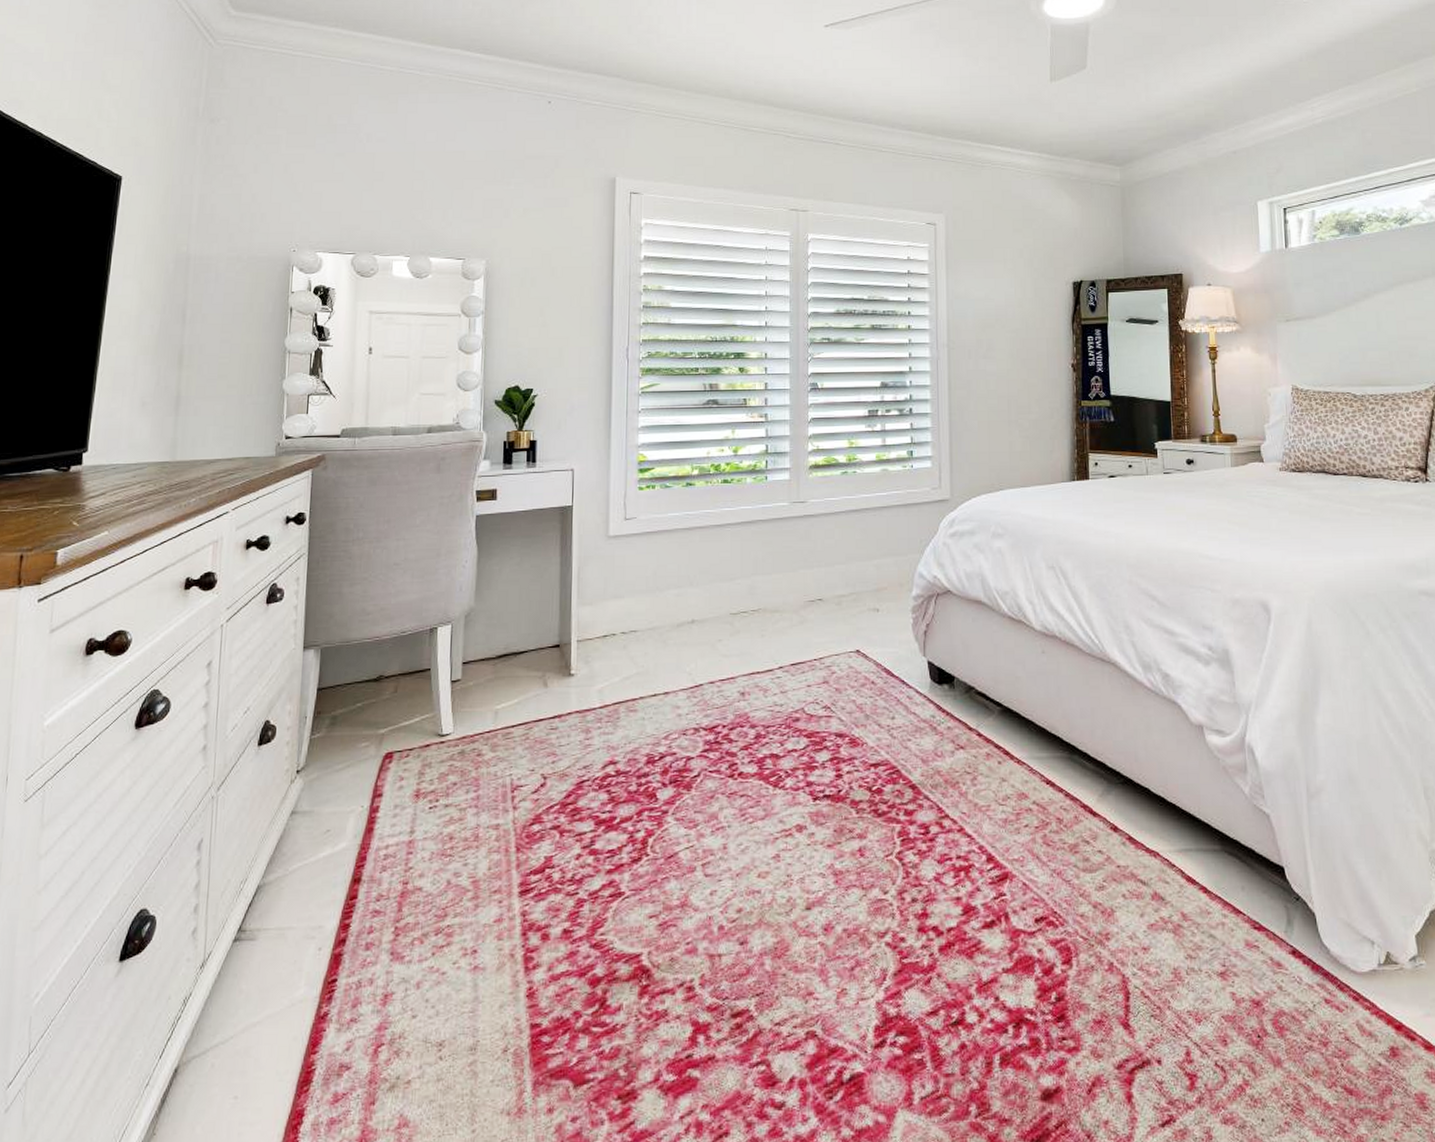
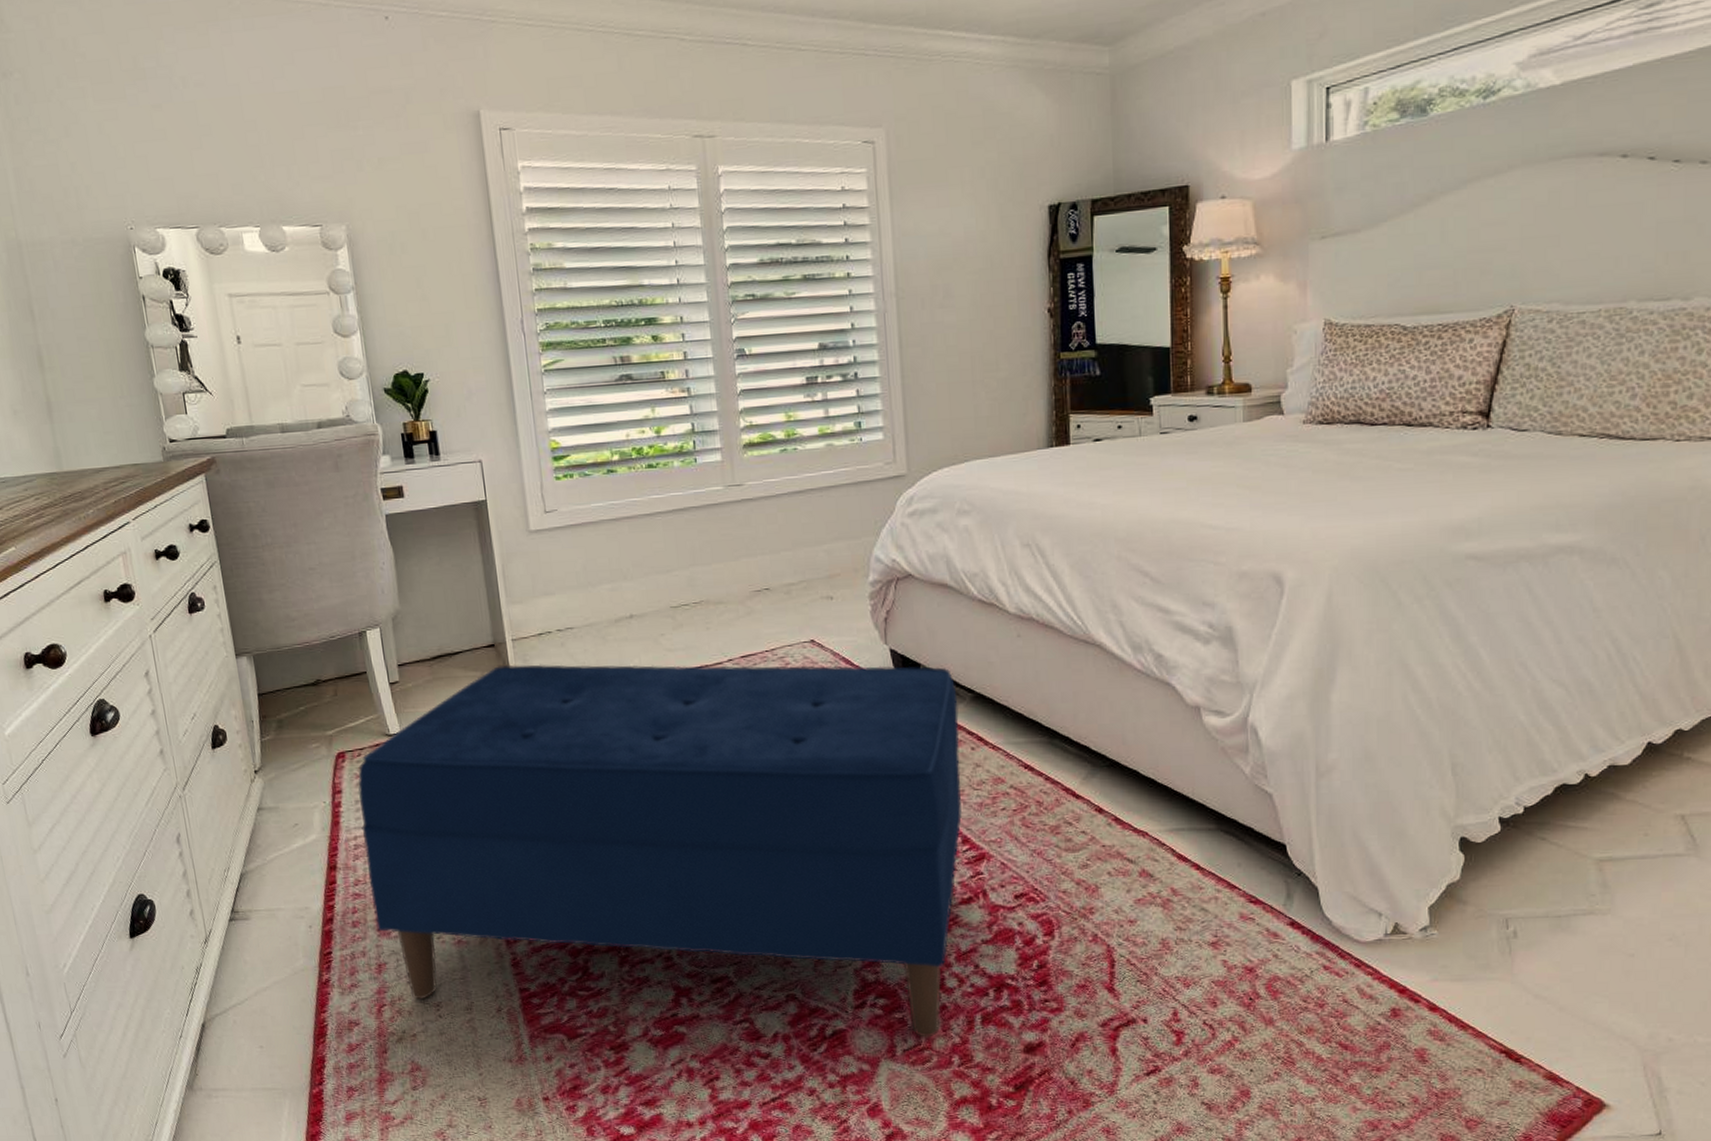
bench: none [391,665,989,1082] -> present [357,664,963,1038]

